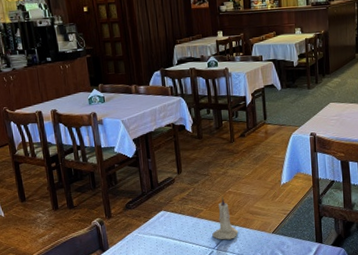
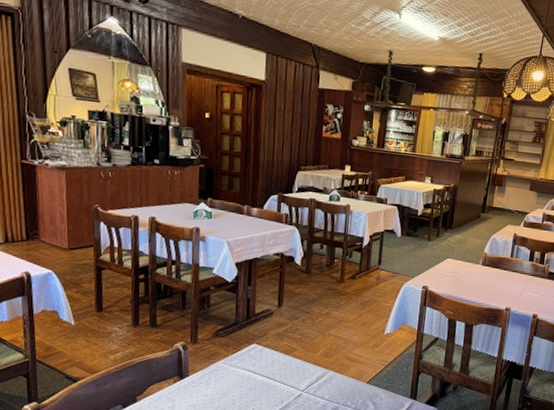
candle: present [212,196,239,240] -> none [304,337,332,384]

